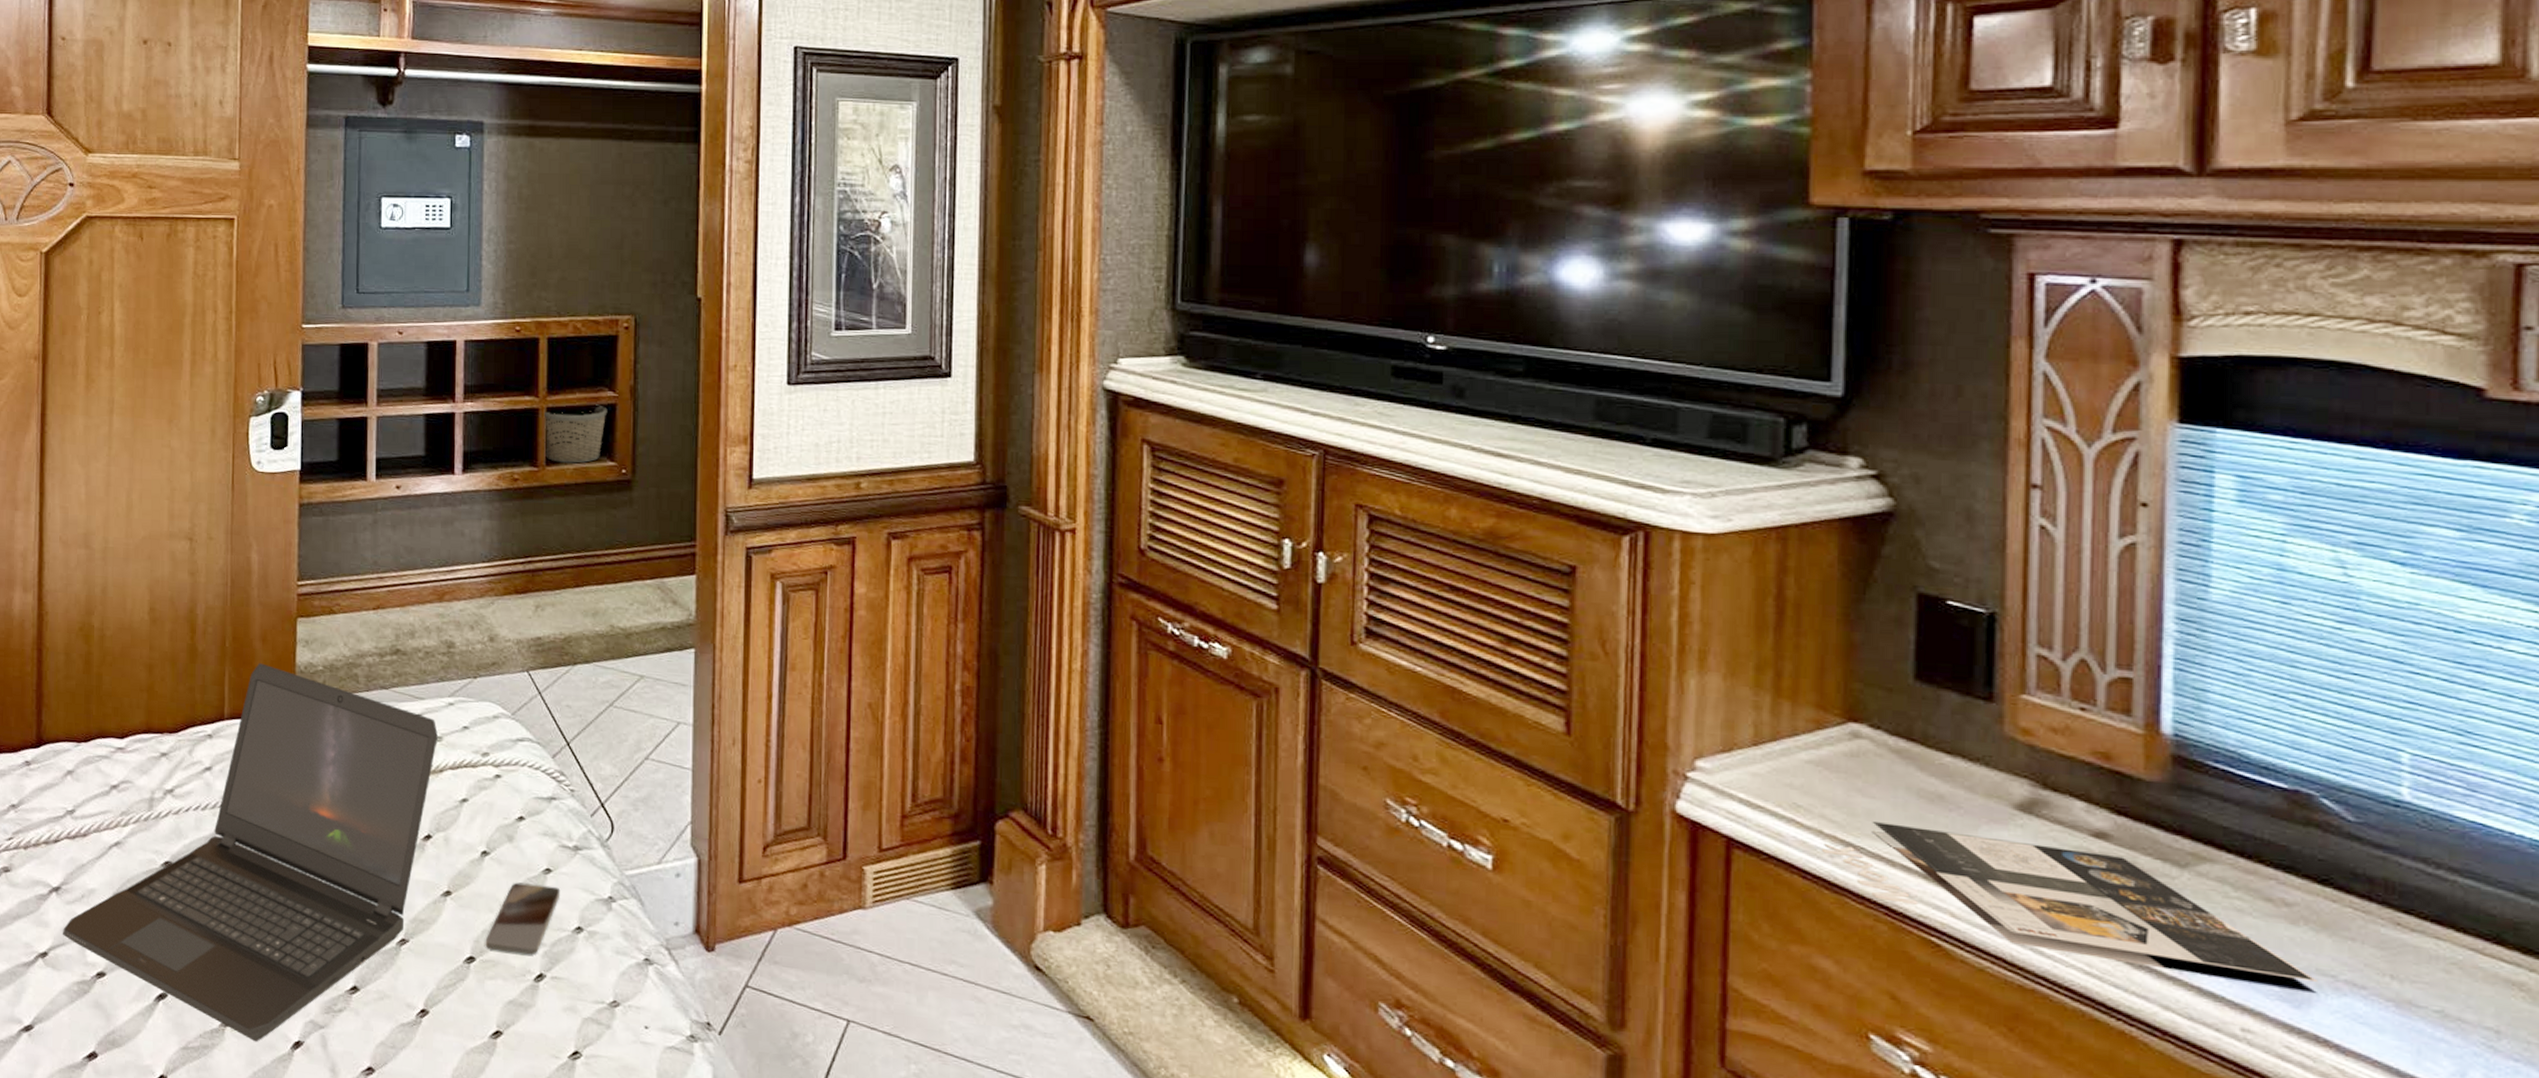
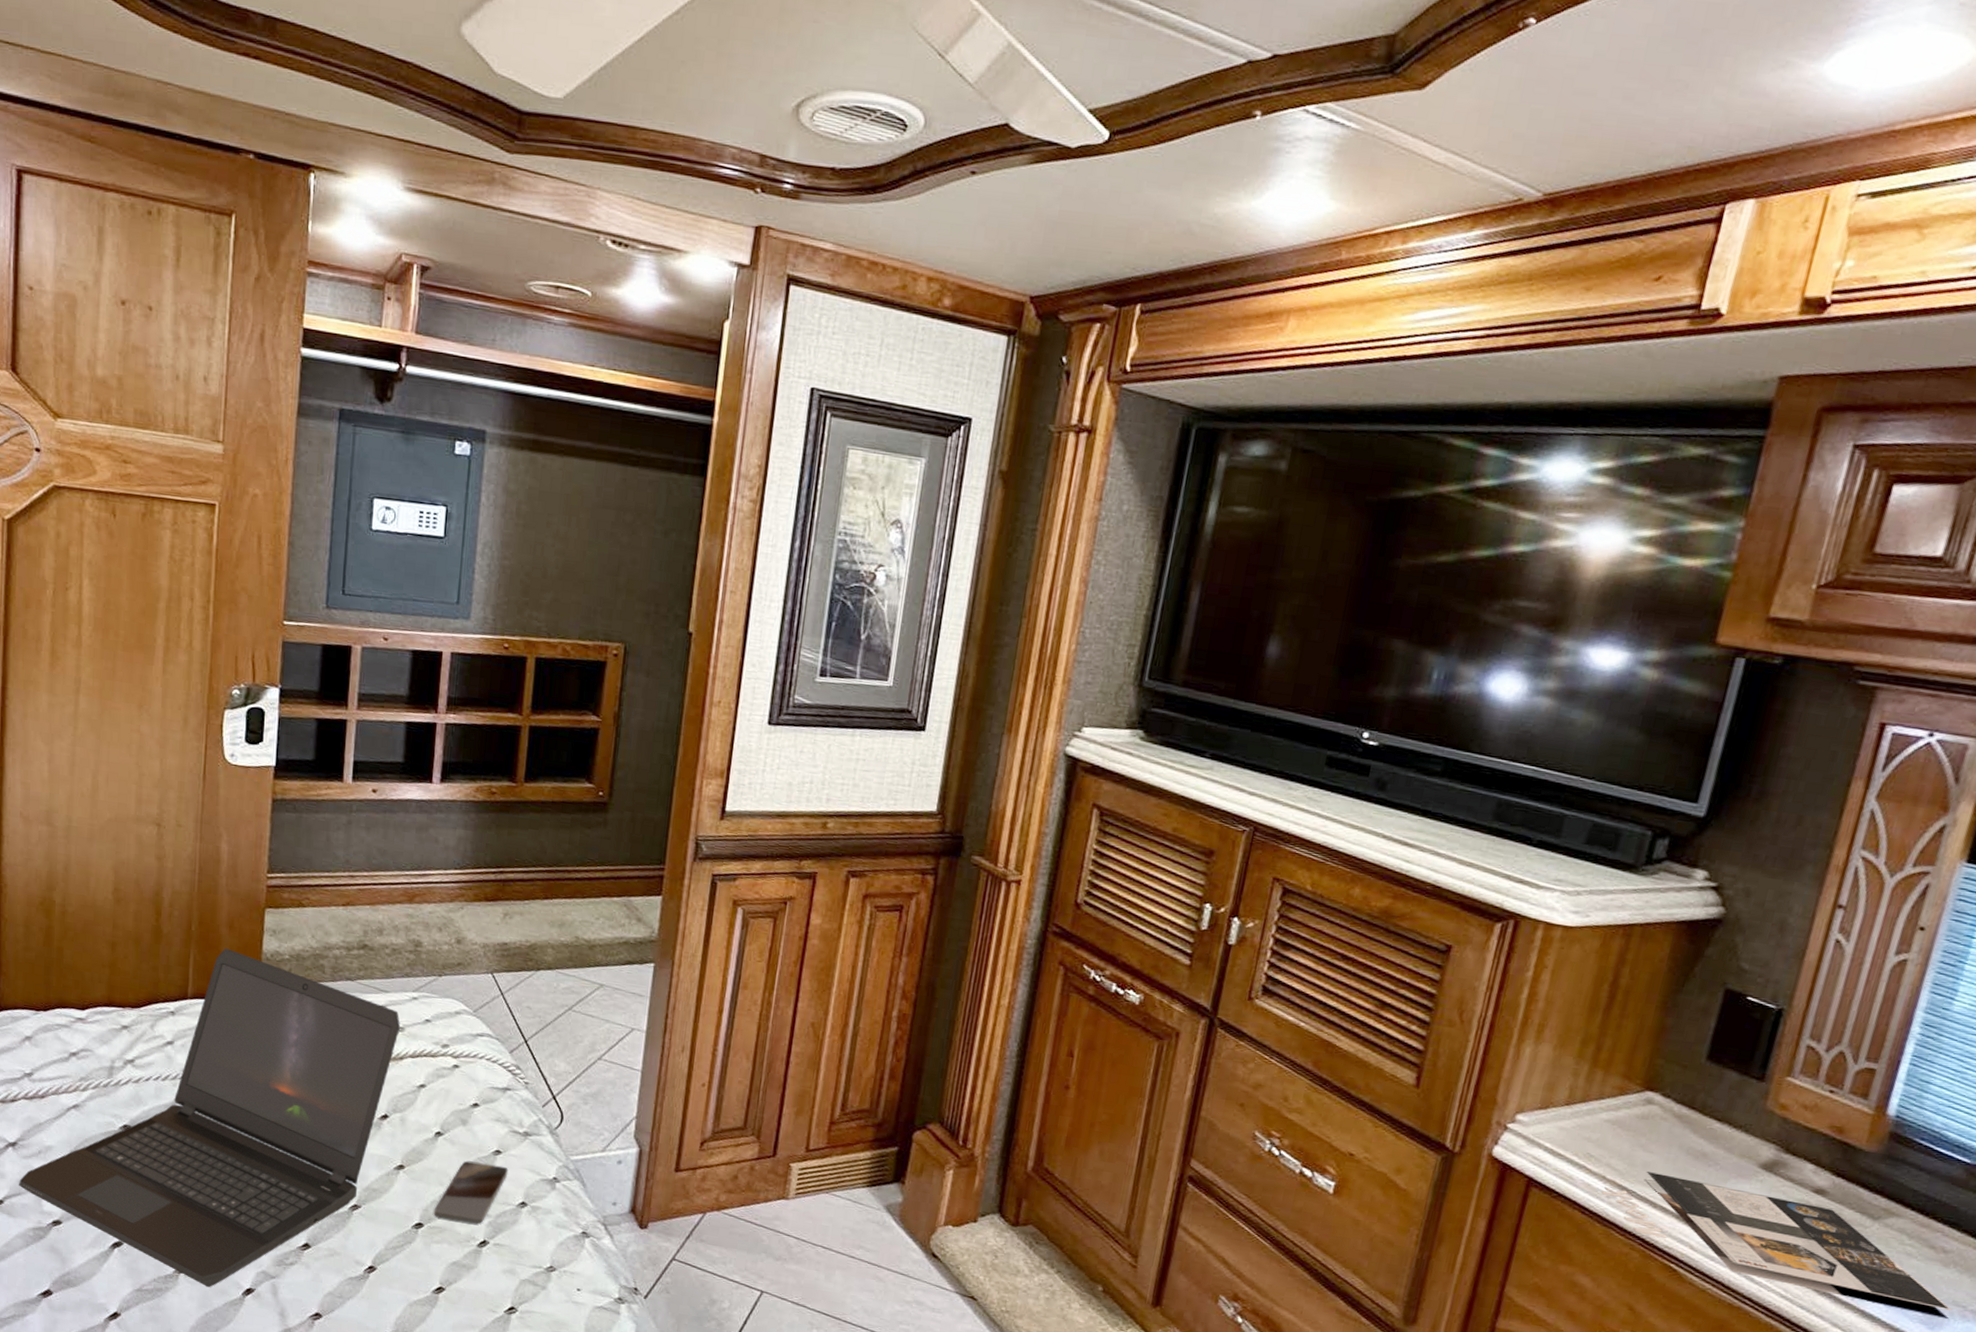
basket: present [543,404,608,464] -> none [524,727,590,783]

